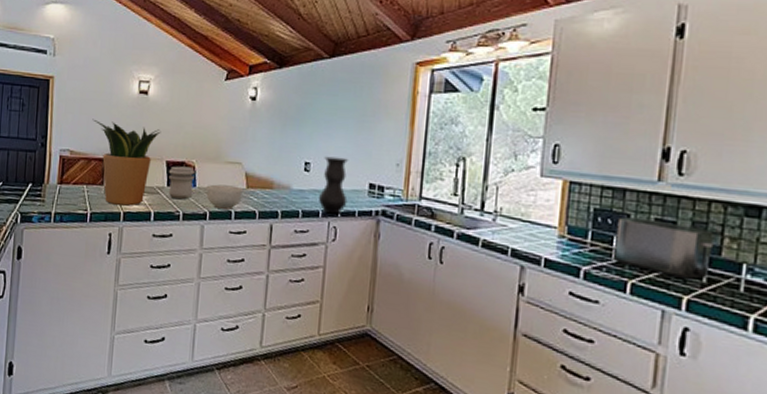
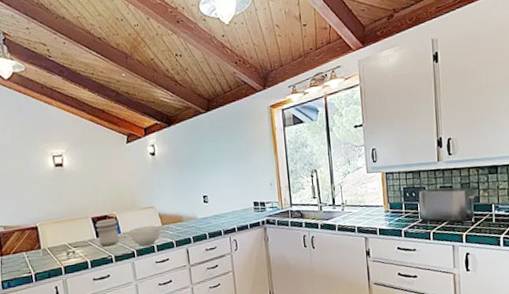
potted plant: present [92,119,161,206] -> none [17,193,82,263]
vase: present [318,156,349,214] -> none [217,186,241,231]

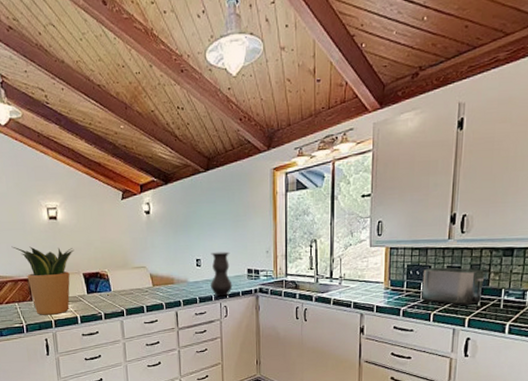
potted plant: none [17,193,82,263] -> present [11,246,74,315]
jar: present [95,218,120,247] -> none [86,276,110,304]
bowl: present [129,225,161,246] -> none [120,286,151,305]
vase: none [217,186,241,231] -> present [210,251,233,297]

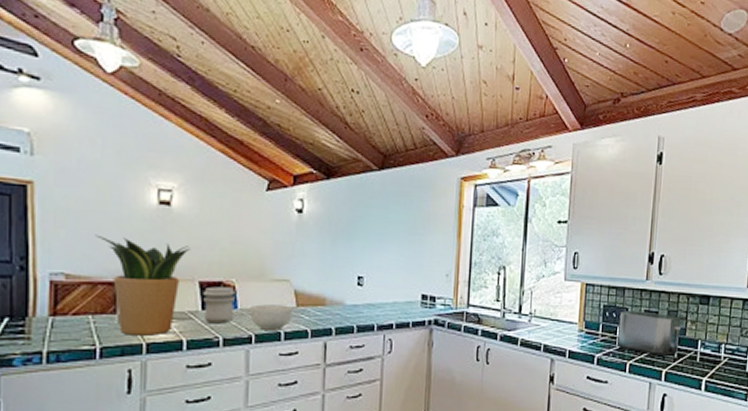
jar: none [86,276,110,304] -> present [202,286,235,324]
bowl: none [120,286,151,305] -> present [250,304,294,330]
vase: present [210,251,233,297] -> none [372,269,402,327]

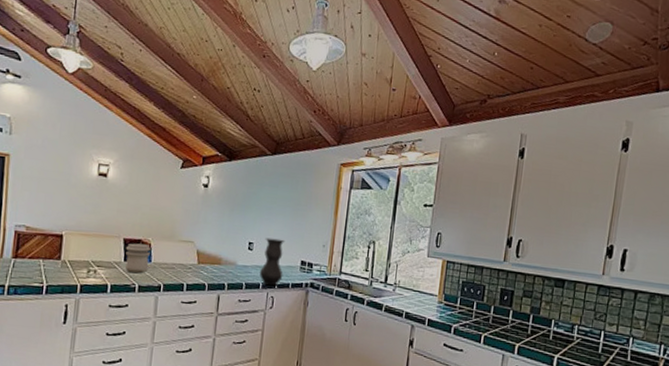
potted plant: present [95,234,191,336] -> none [50,197,119,279]
bowl: present [250,304,294,330] -> none [160,260,195,282]
vase: none [372,269,402,327] -> present [259,237,286,286]
toaster: present [618,310,682,357] -> none [474,287,536,332]

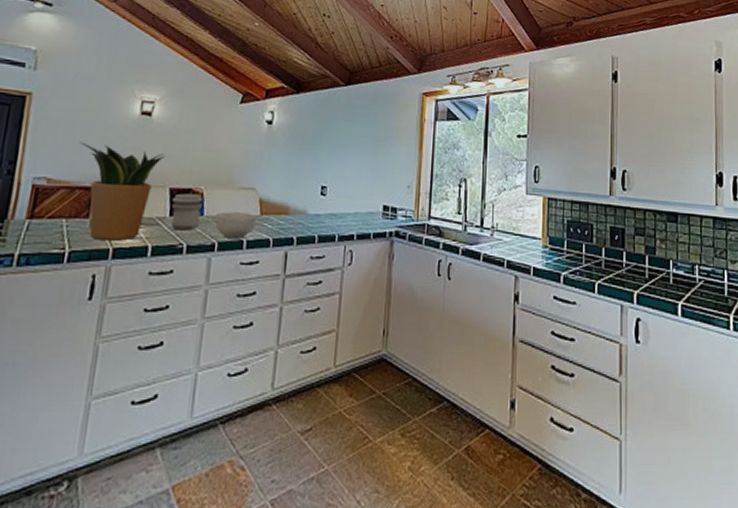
potted plant: none [50,197,119,279] -> present [80,141,165,241]
bowl: none [160,260,195,282] -> present [215,212,258,239]
vase: present [259,237,286,286] -> none [334,180,364,238]

